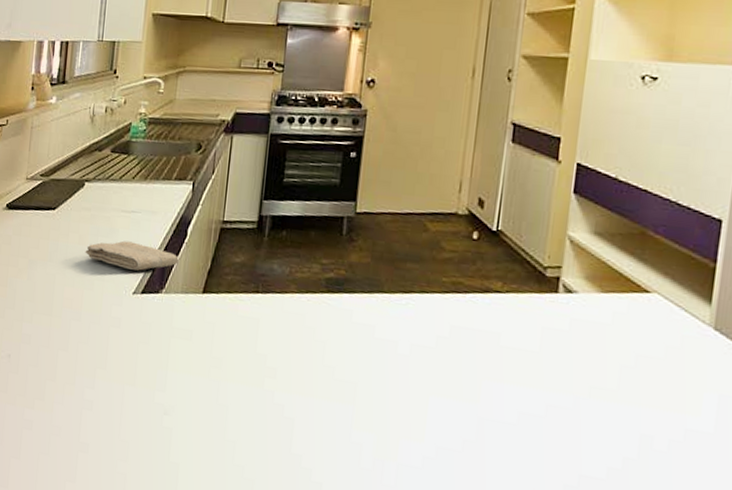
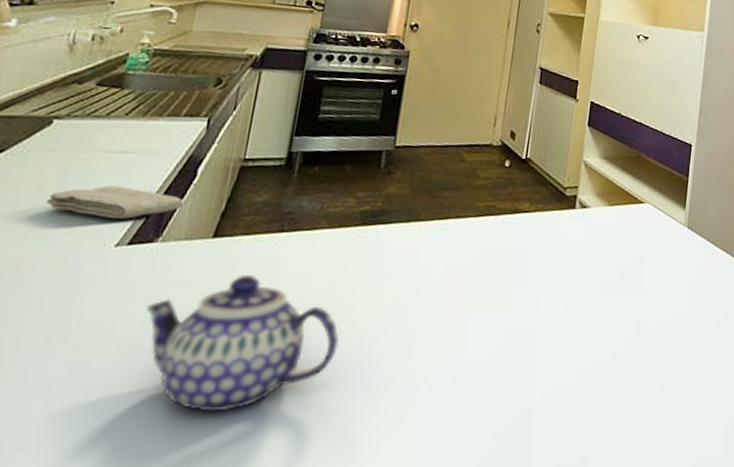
teapot: none [158,329,311,452] -> present [146,274,340,412]

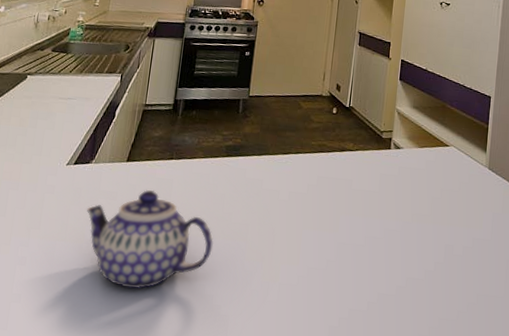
washcloth: present [45,185,184,219] -> none [25,122,108,146]

